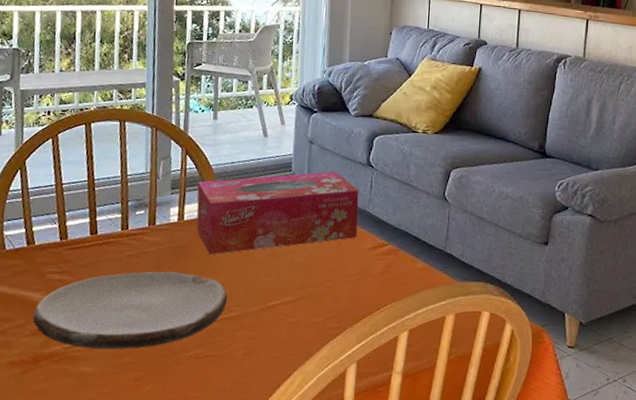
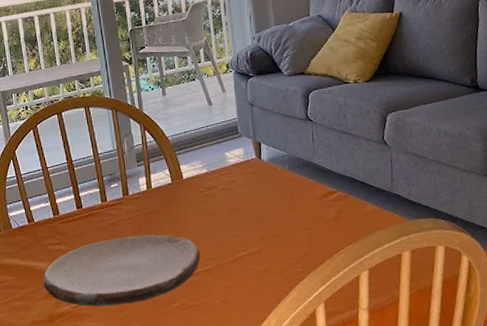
tissue box: present [196,171,359,255] -> none [158,129,307,217]

